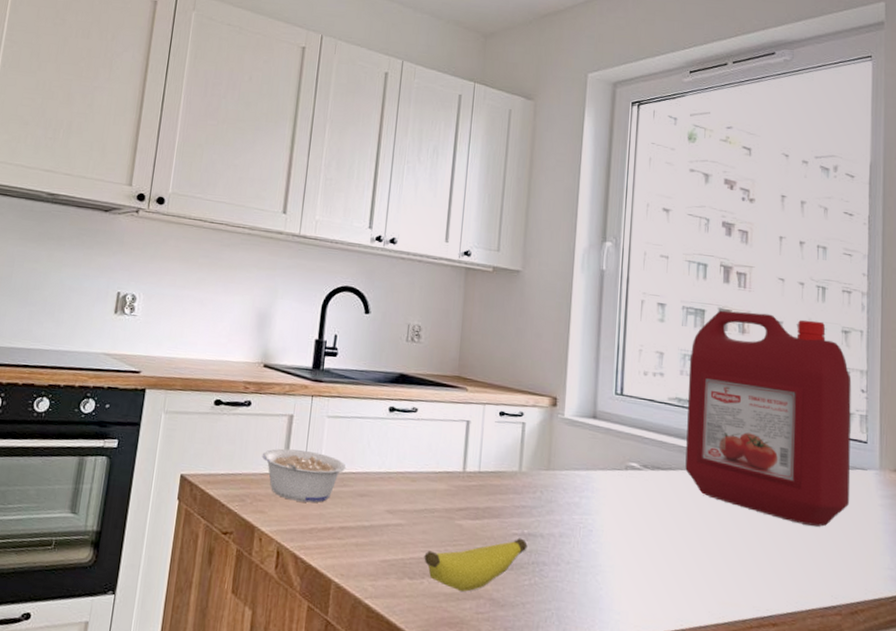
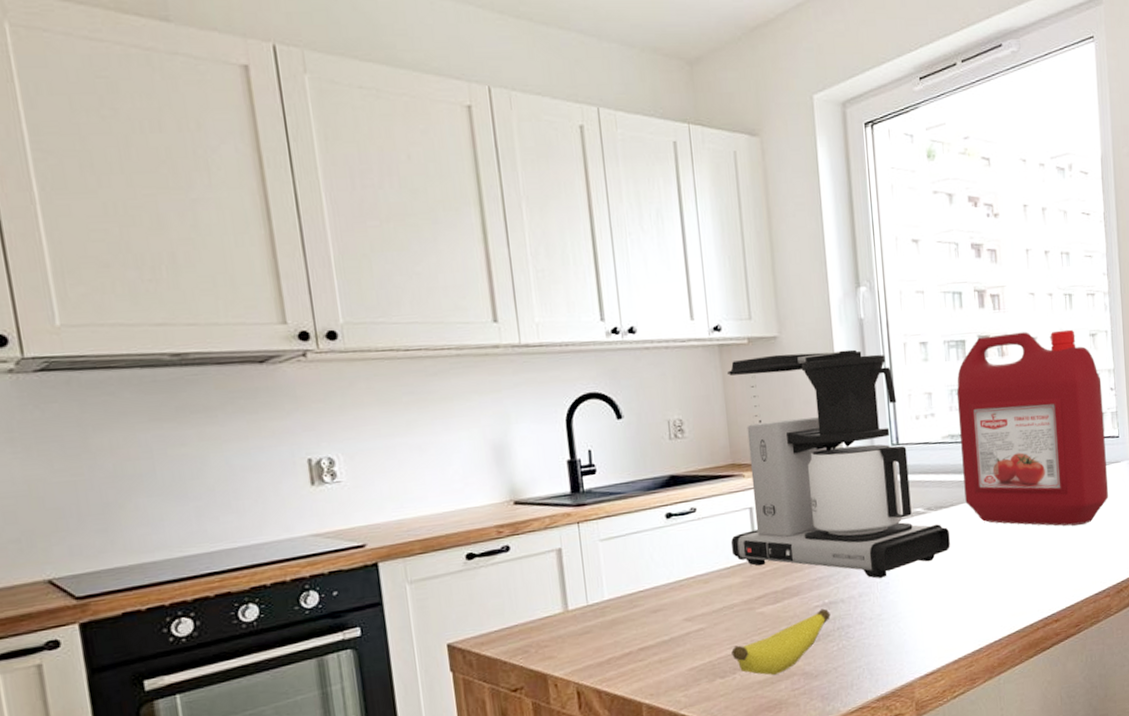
legume: present [261,448,347,503] -> none [536,580,633,637]
coffee maker: none [443,284,664,524] -> present [726,349,950,579]

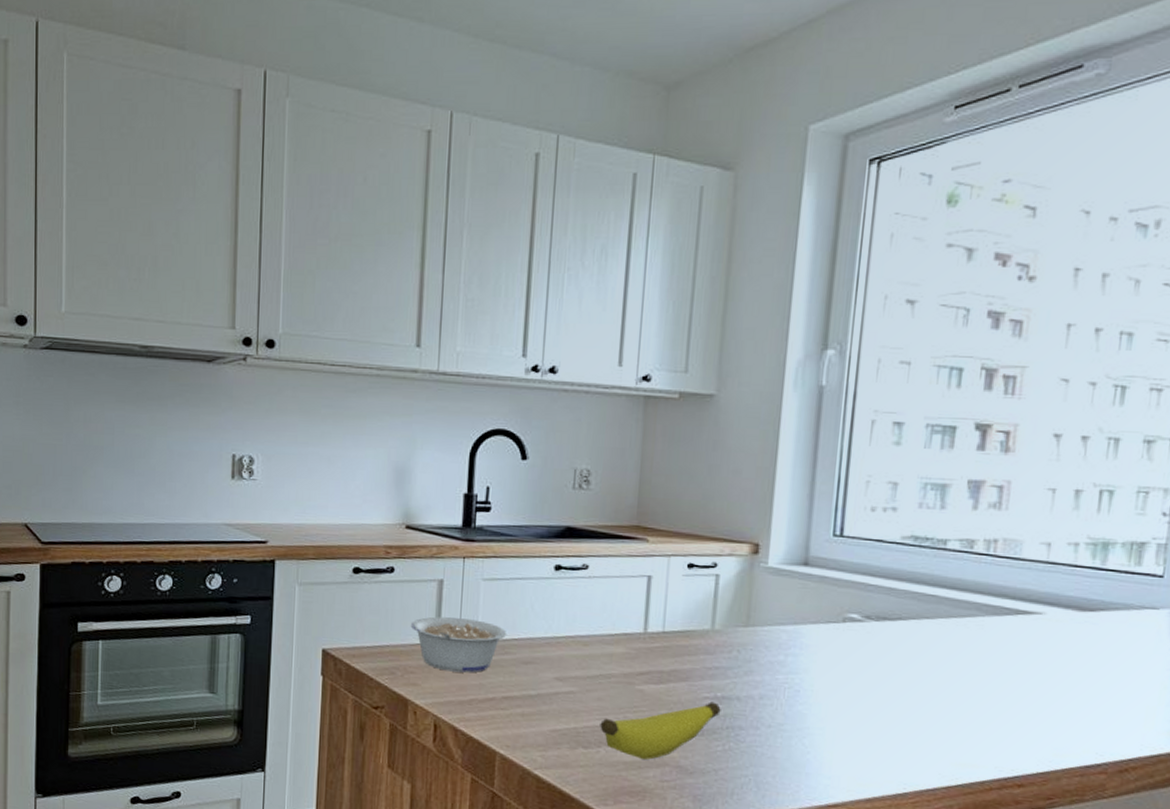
legume: none [536,580,633,637] -> present [410,616,507,673]
coffee maker: present [726,349,950,579] -> none [620,414,890,684]
ketchup jug: present [956,329,1109,526] -> none [919,425,1151,677]

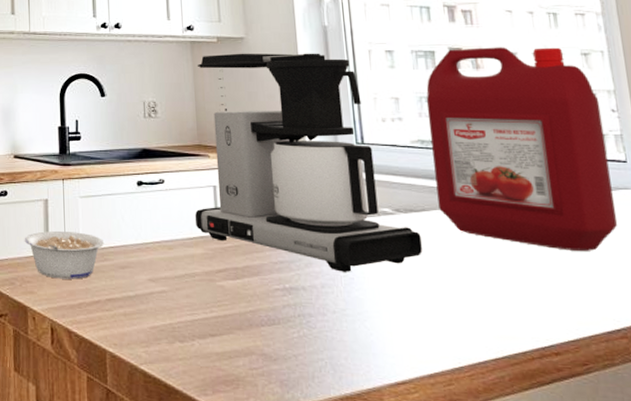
banana: present [600,701,721,760] -> none [191,293,291,349]
coffee maker: none [620,414,890,684] -> present [195,53,422,272]
ketchup jug: none [919,425,1151,677] -> present [426,47,618,251]

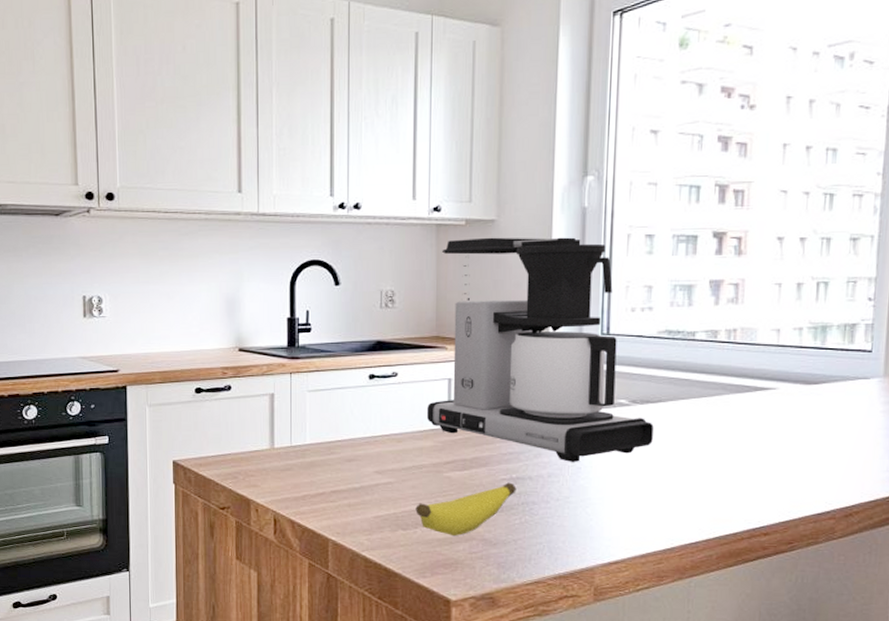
legume: present [24,231,105,279] -> none [248,426,332,473]
banana: none [191,293,291,349] -> present [415,482,516,536]
ketchup jug: present [426,47,618,251] -> none [676,231,858,439]

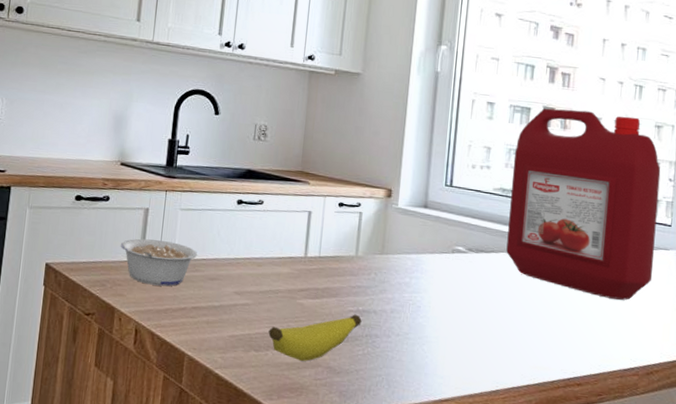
legume: none [248,426,332,473] -> present [120,238,198,287]
coffee maker: present [427,237,653,462] -> none [286,86,486,301]
ketchup jug: none [676,231,858,439] -> present [506,108,661,300]

